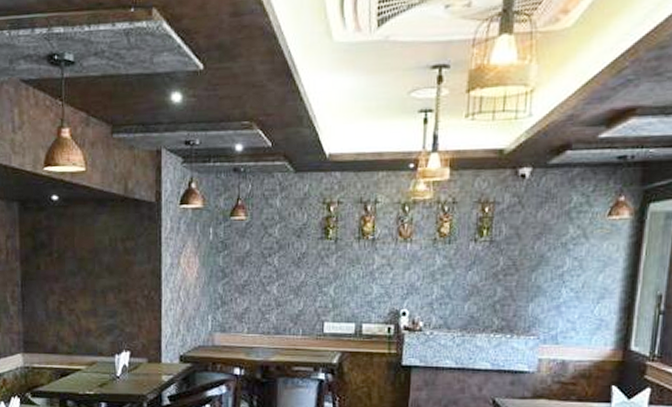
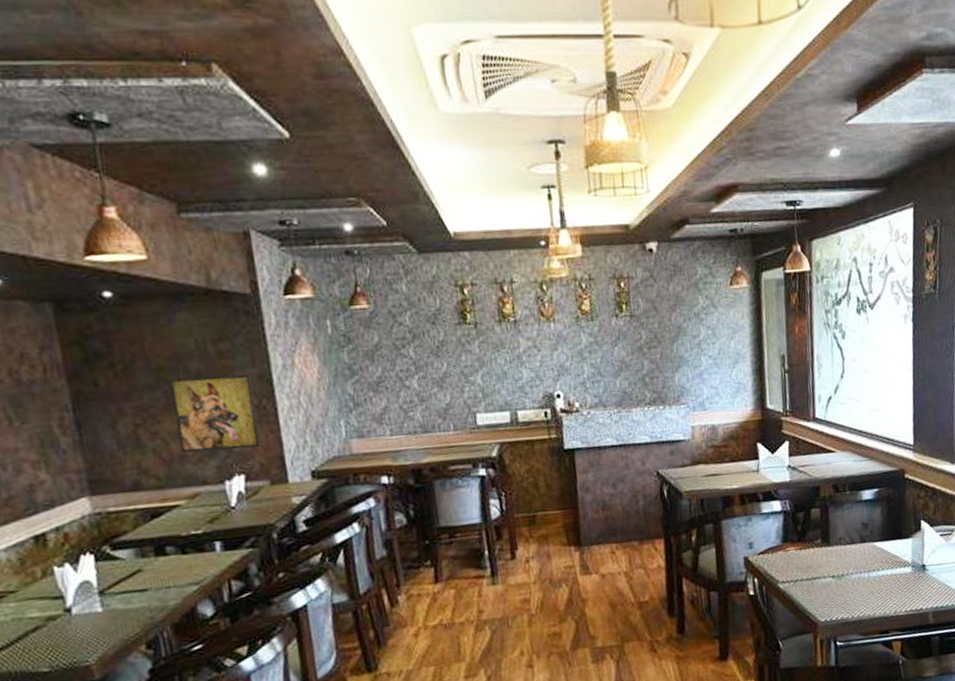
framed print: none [87,267,146,330] -> present [170,373,261,453]

